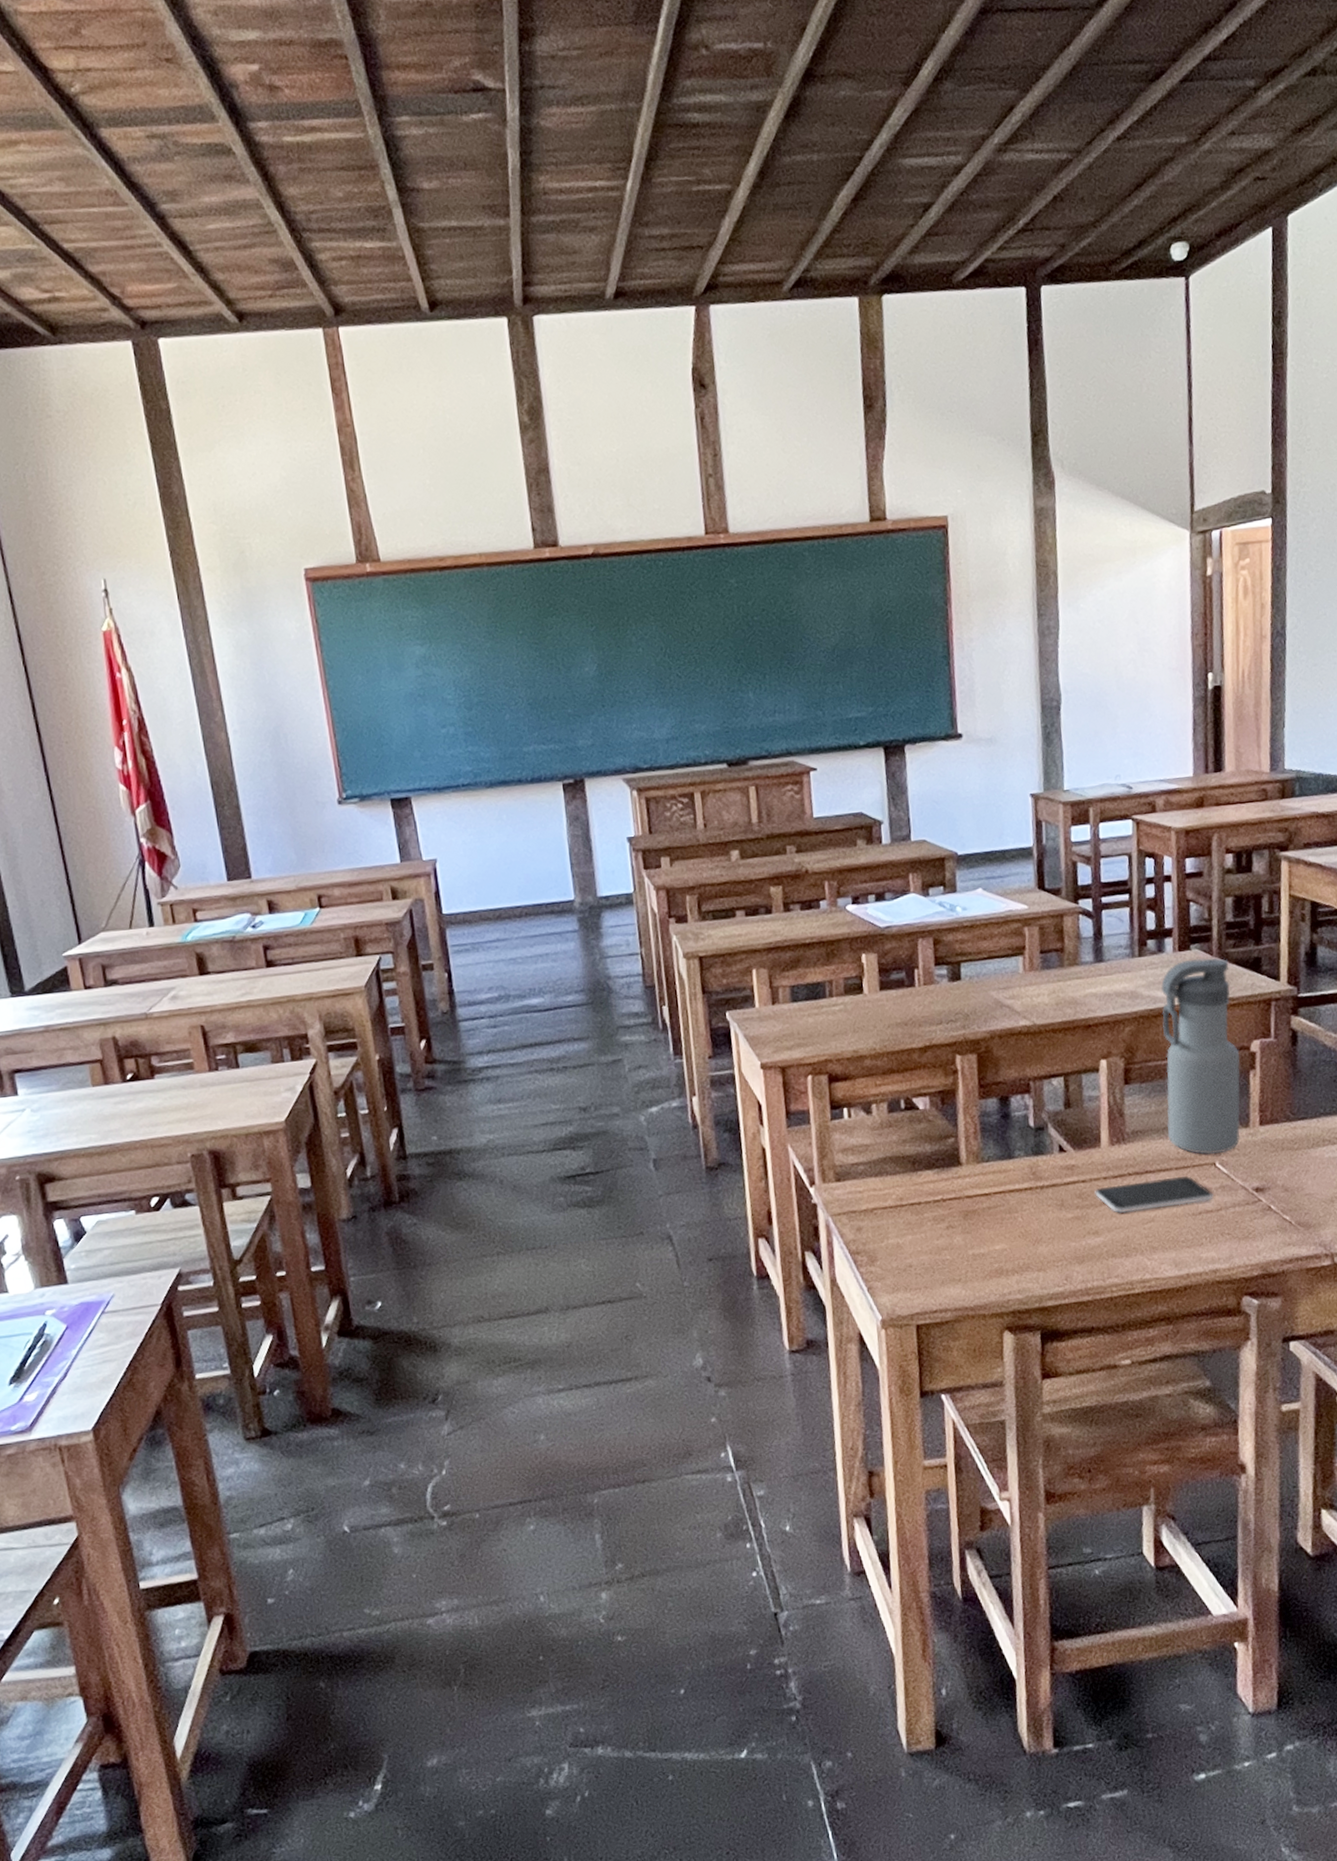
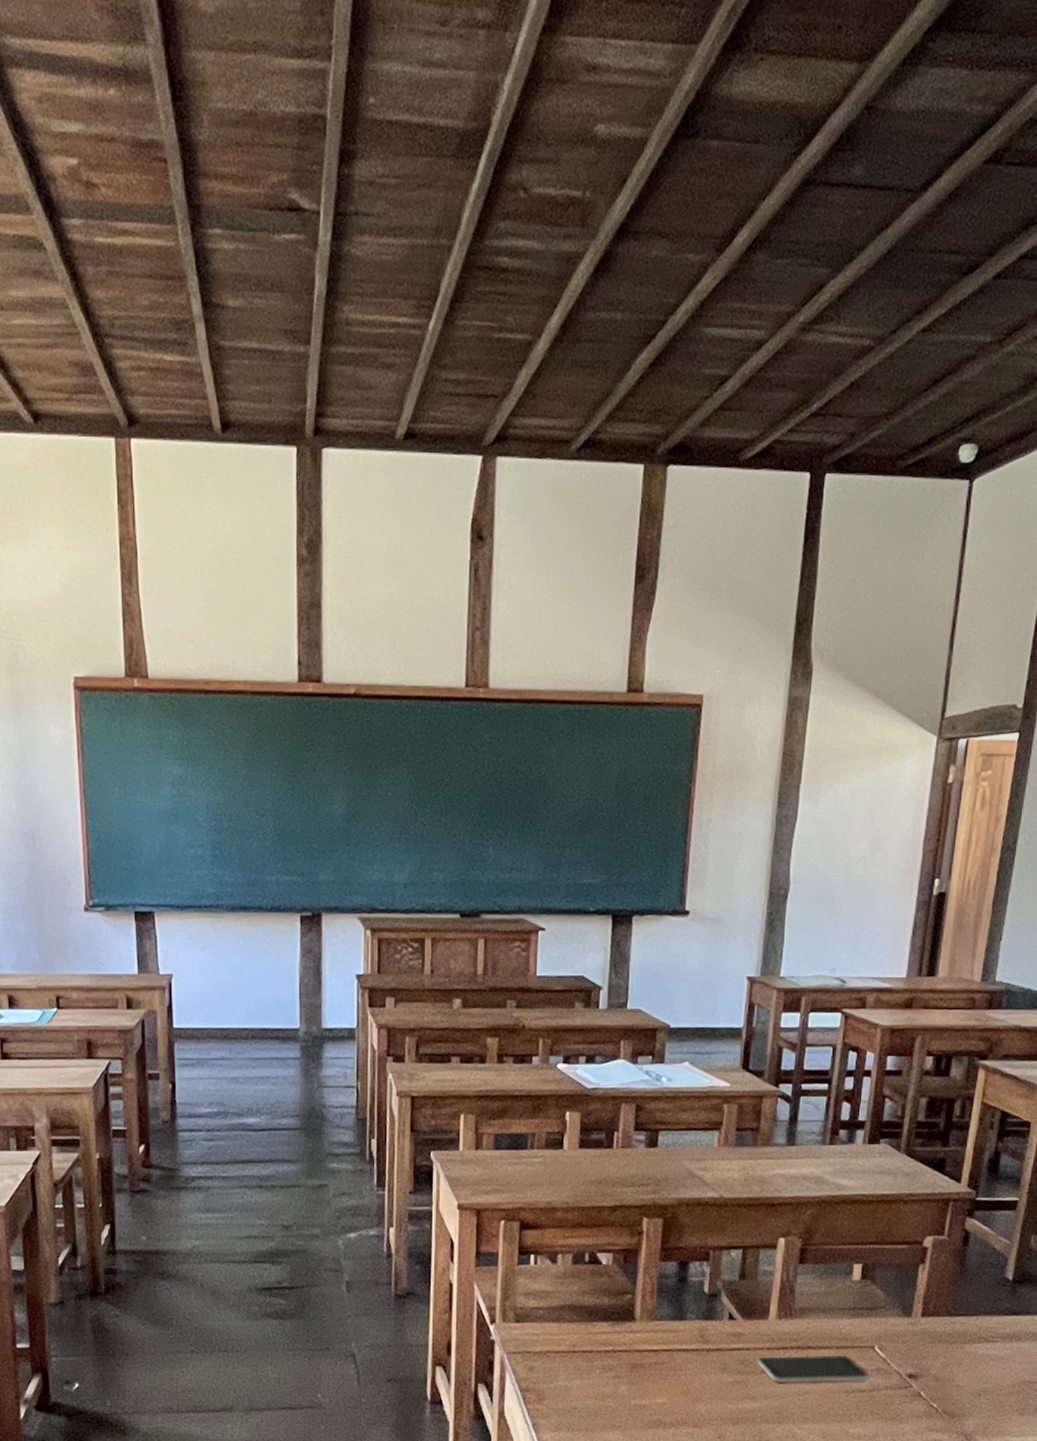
water bottle: present [1160,958,1241,1155] -> none [833,1153,915,1338]

